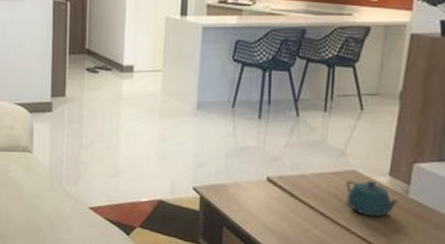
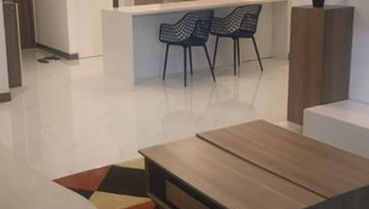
teapot: present [346,181,400,218] -> none [256,126,297,155]

